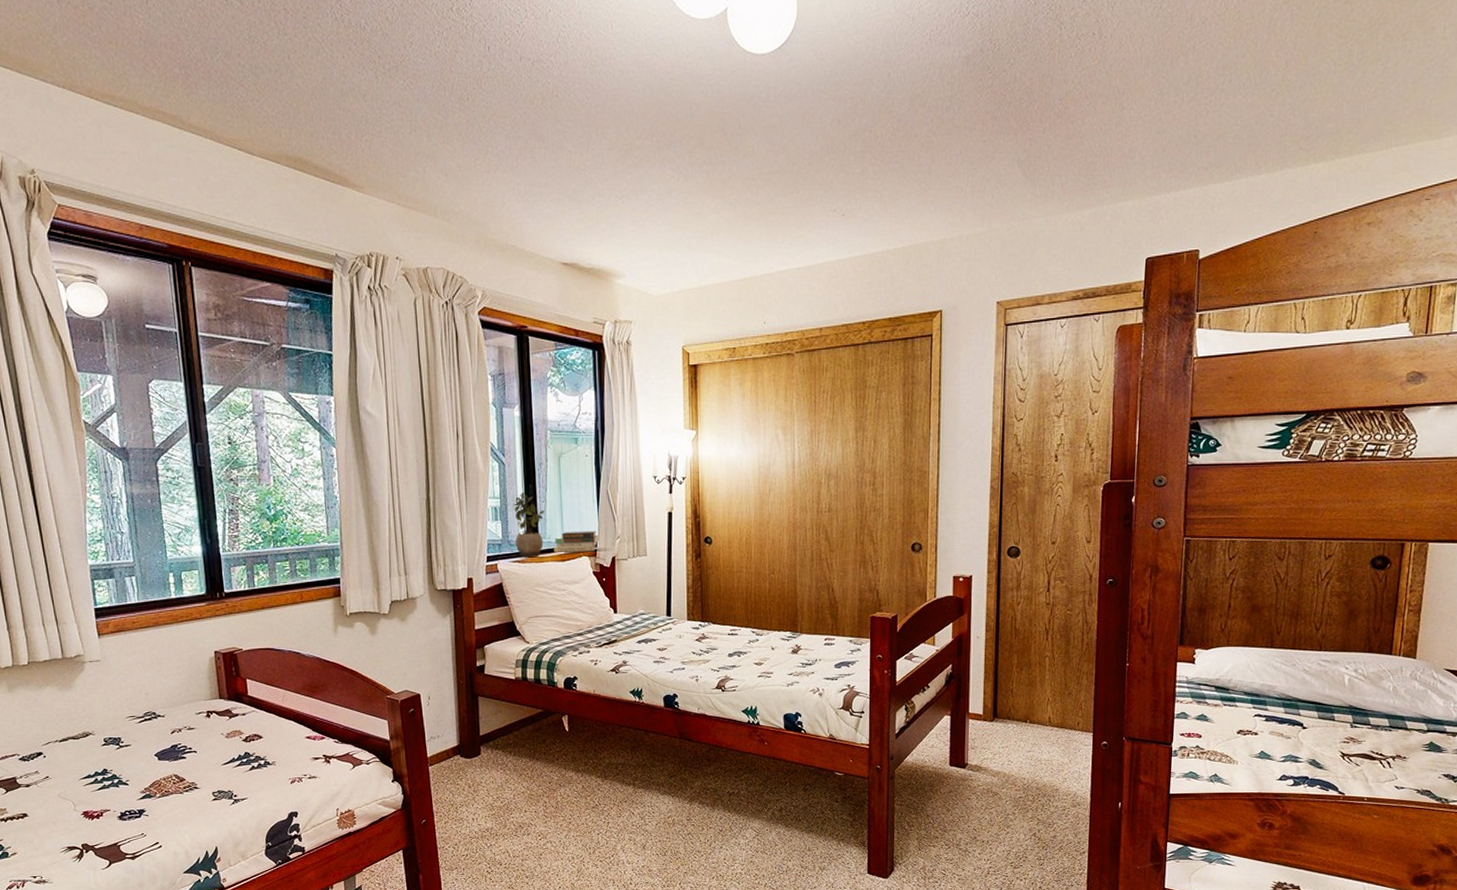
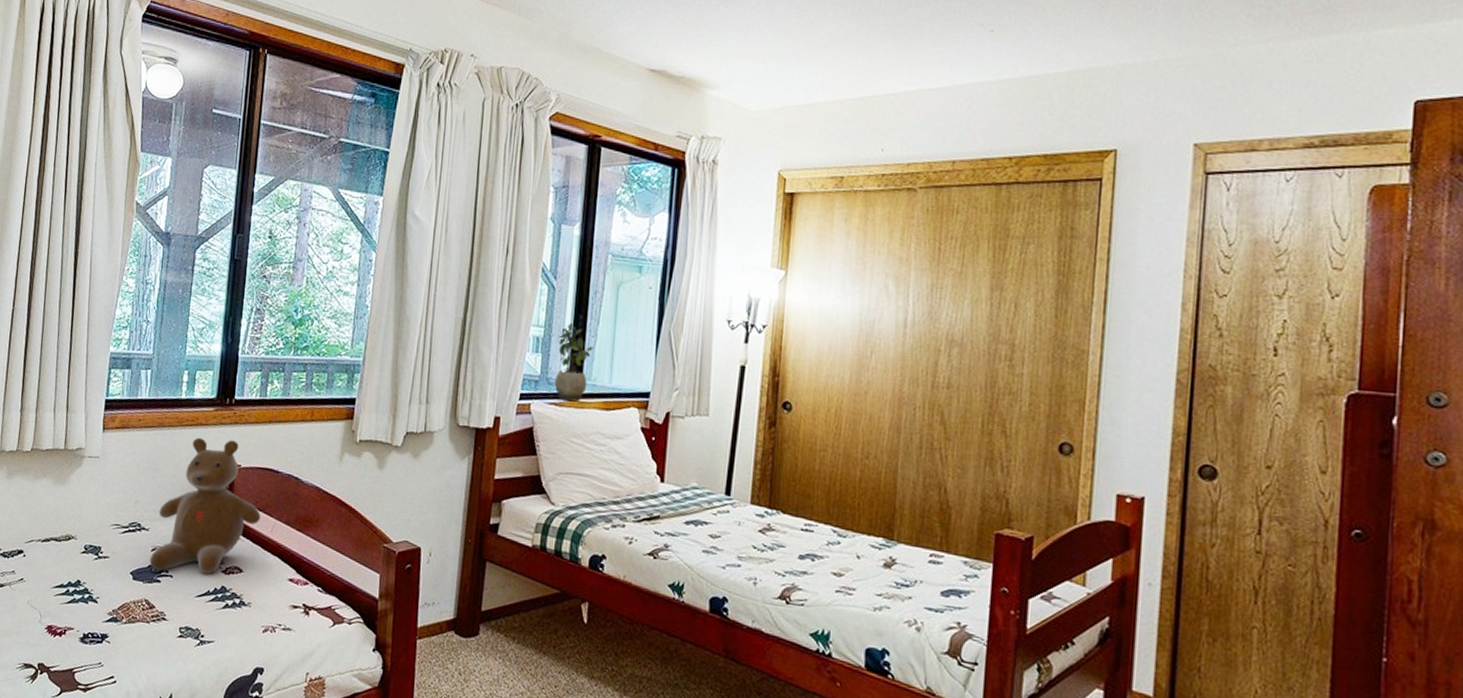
stuffed bear: none [171,628,270,749] -> present [149,437,261,574]
books: present [554,530,600,552] -> none [598,374,654,403]

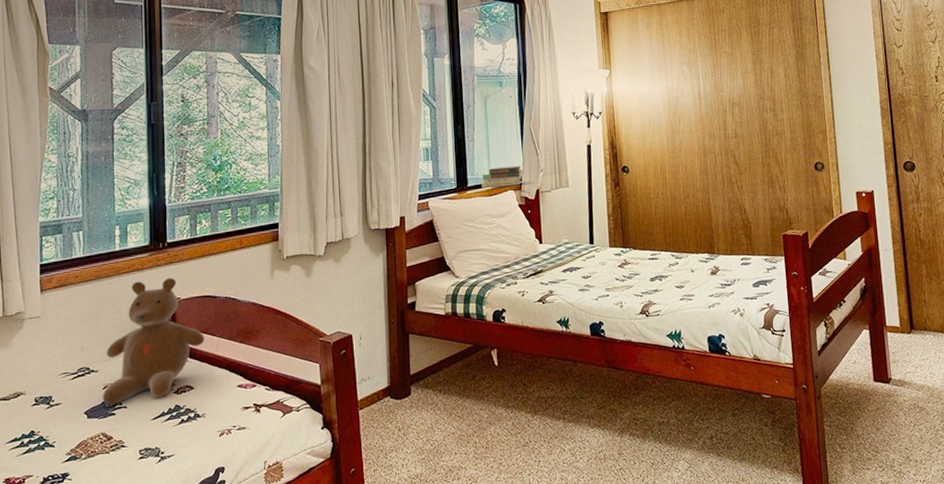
potted plant: present [554,323,593,401] -> none [443,133,473,195]
books: none [598,374,654,403] -> present [481,165,524,188]

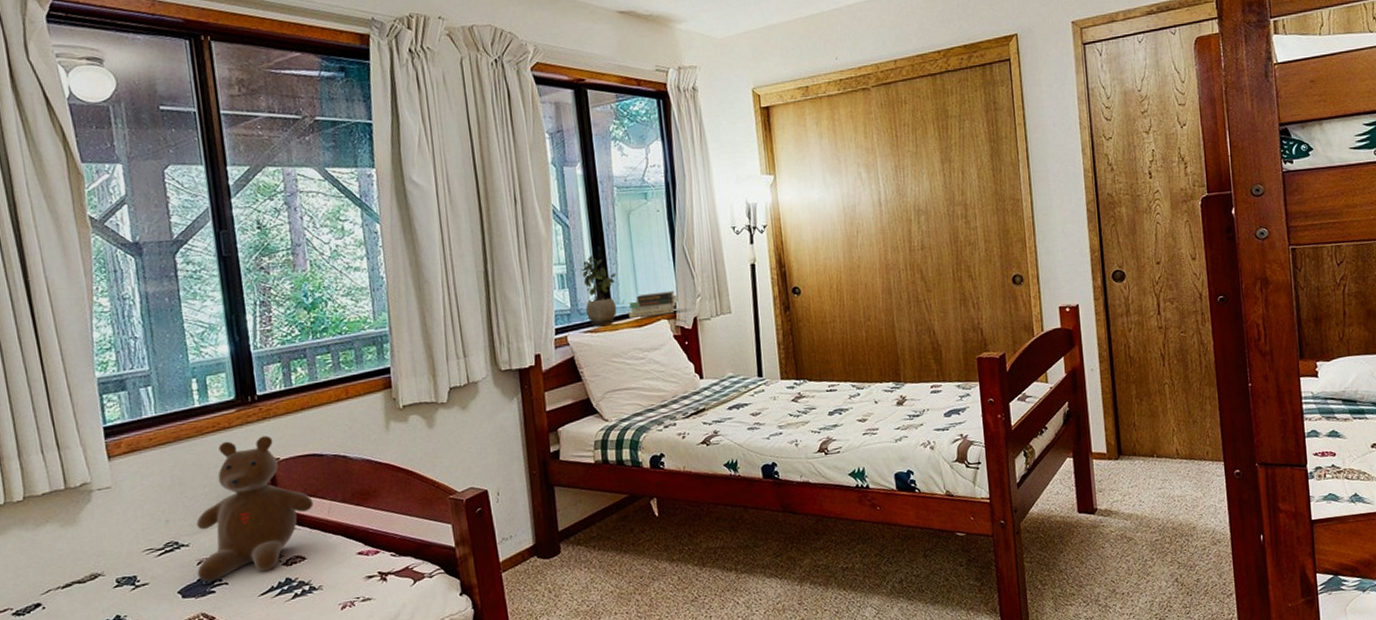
potted plant: none [443,133,473,195] -> present [580,256,617,327]

